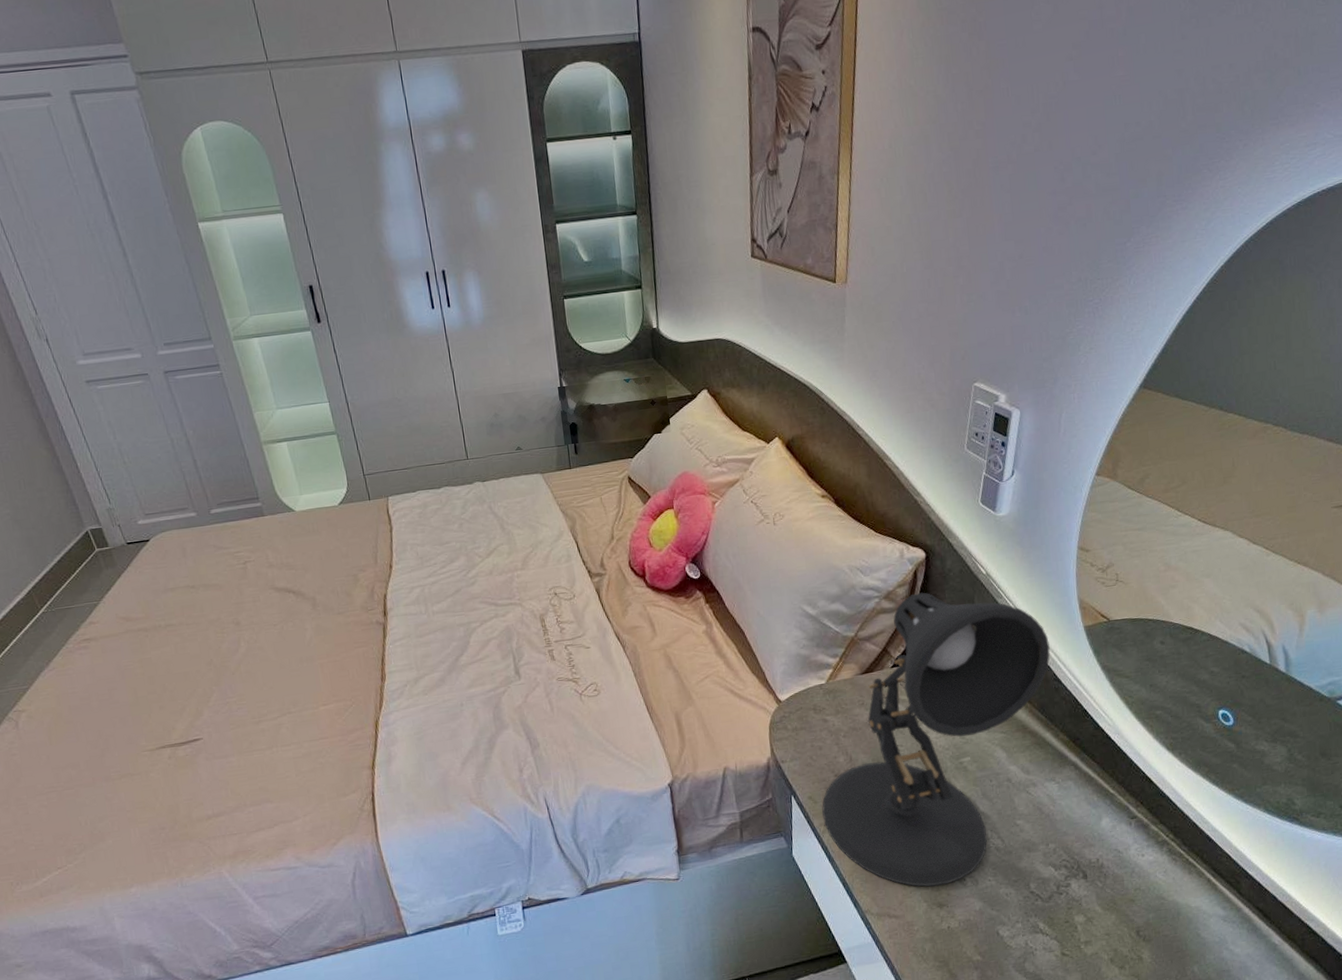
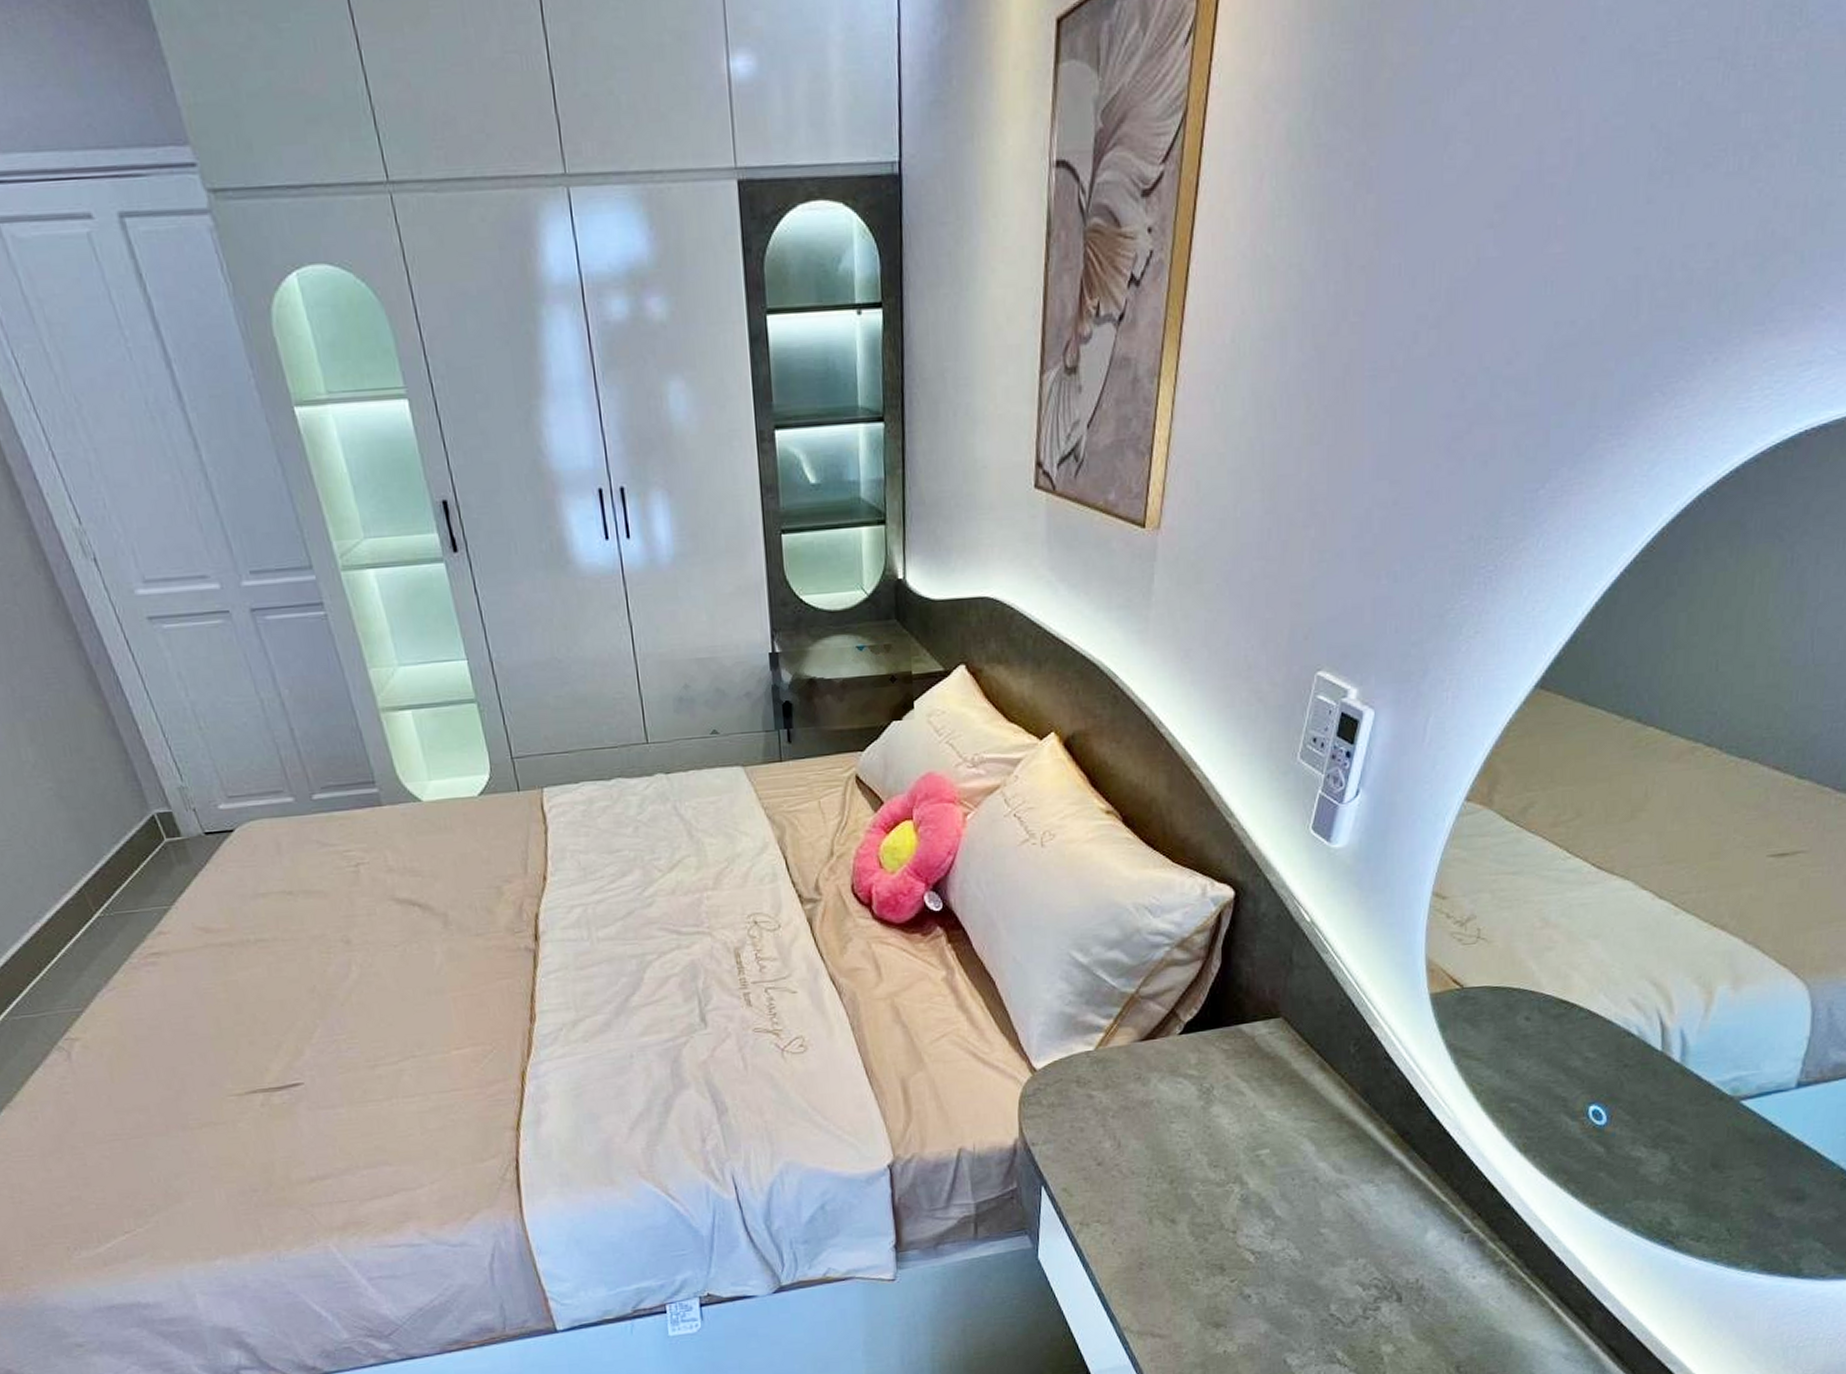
desk lamp: present [822,592,1051,887] -> none [1079,941,1383,1303]

